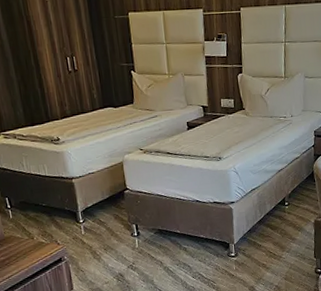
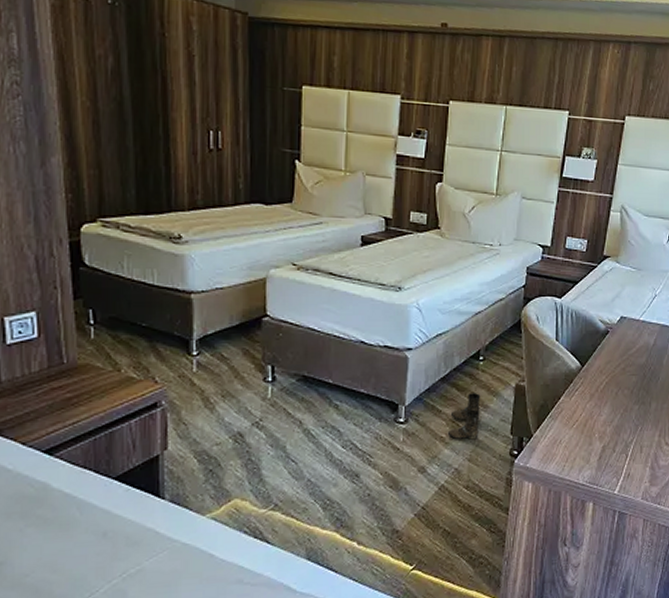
boots: none [267,230,291,266] -> present [447,393,481,440]

